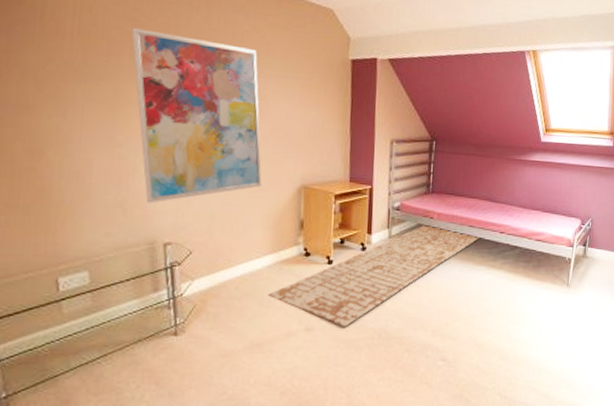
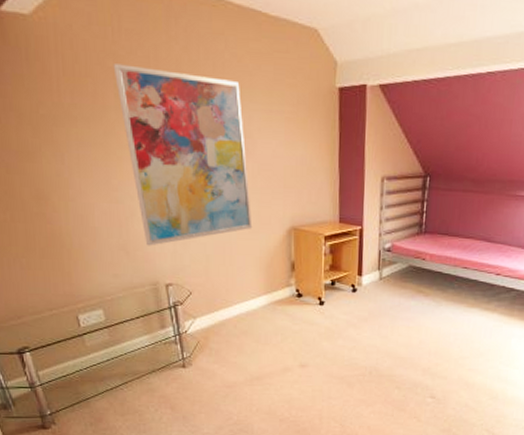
rug: present [268,224,480,327] -> none [264,265,474,364]

